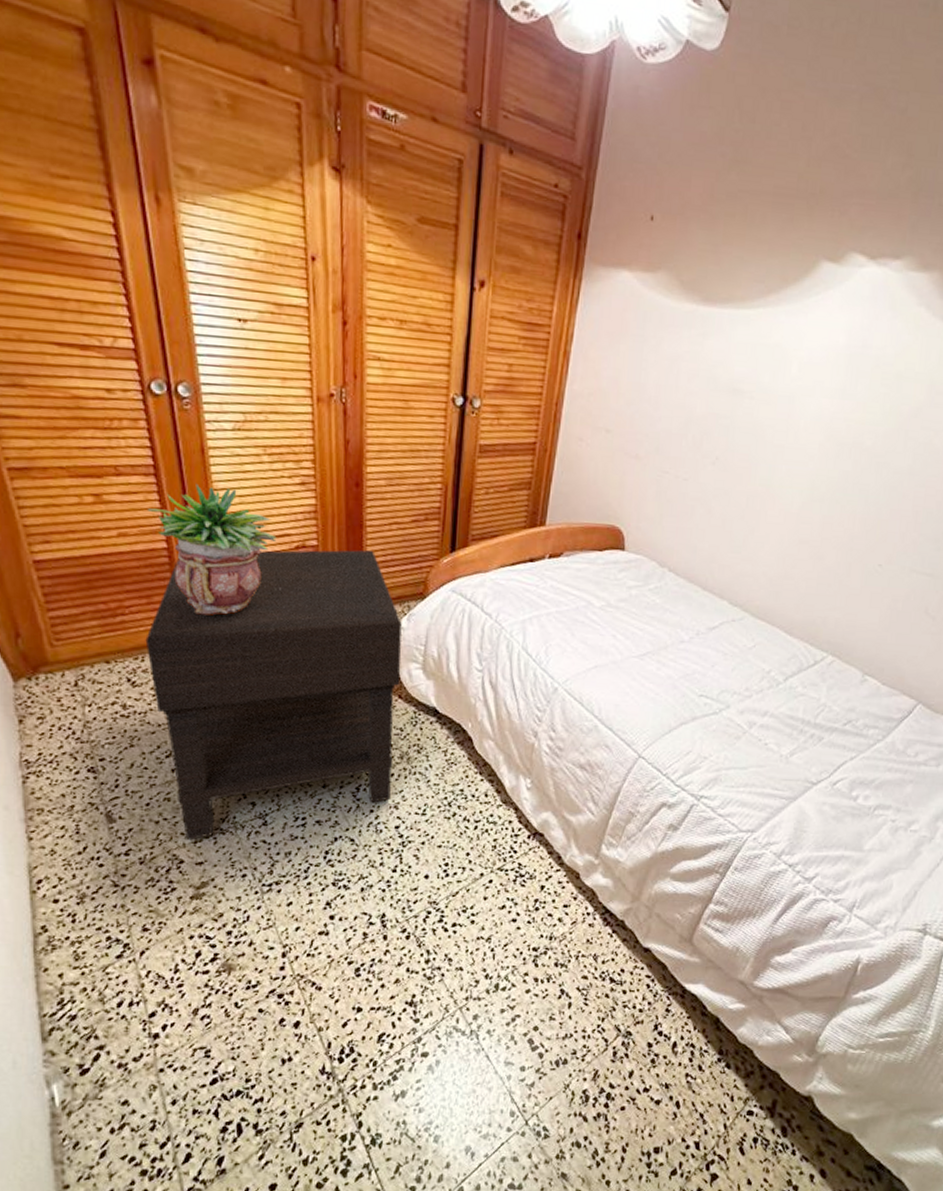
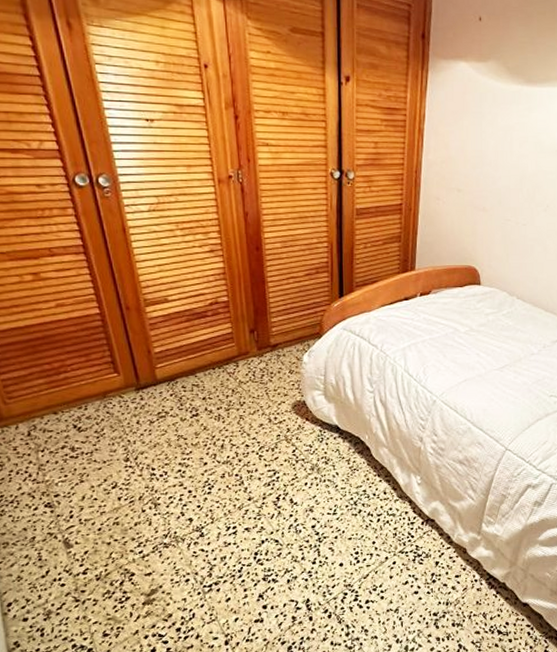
nightstand: present [145,550,402,841] -> none [87,301,306,556]
potted plant: present [147,483,281,615] -> none [80,257,200,366]

